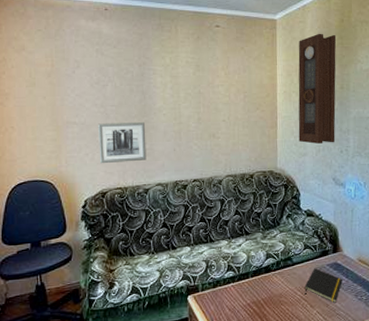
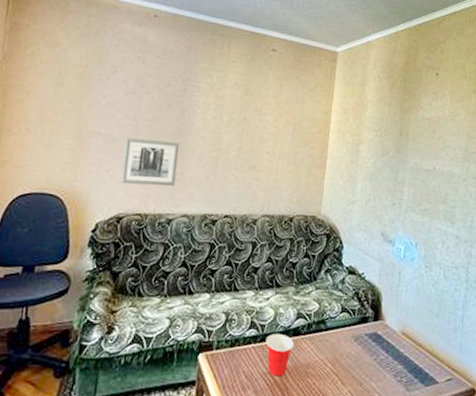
cup: none [242,273,266,307] -> present [265,334,294,377]
pendulum clock: present [298,33,337,144] -> none [348,72,400,194]
notepad: present [304,268,343,303] -> none [336,337,381,383]

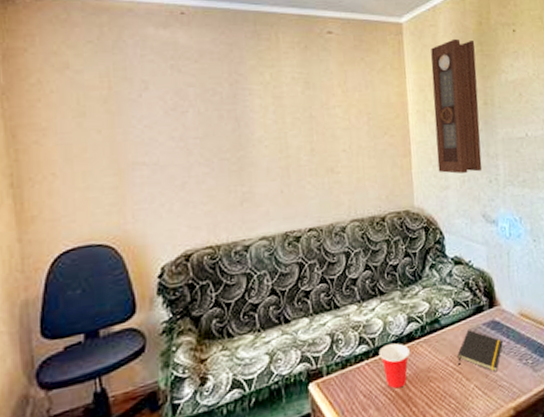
wall art: present [120,137,180,186] -> none [175,158,245,217]
notepad: none [336,337,381,383] -> present [457,330,503,372]
pendulum clock: none [348,72,400,194] -> present [431,38,482,174]

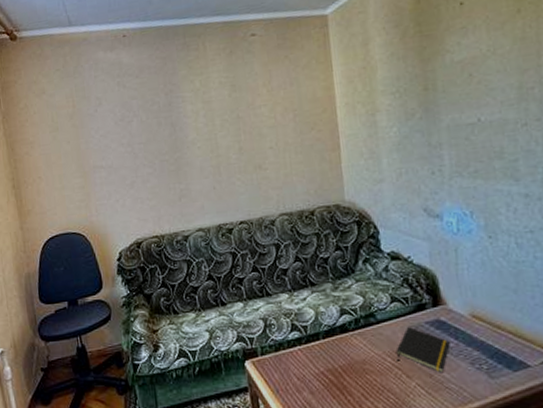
cup: present [378,343,410,389] -> none [311,333,343,376]
pendulum clock: present [431,38,482,174] -> none [360,22,423,166]

